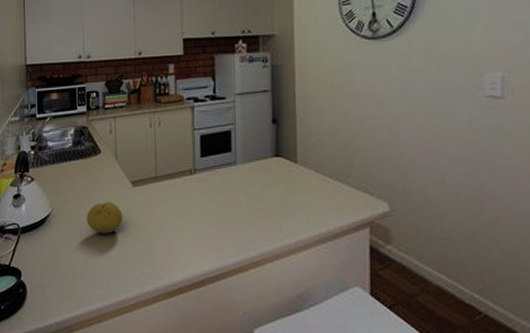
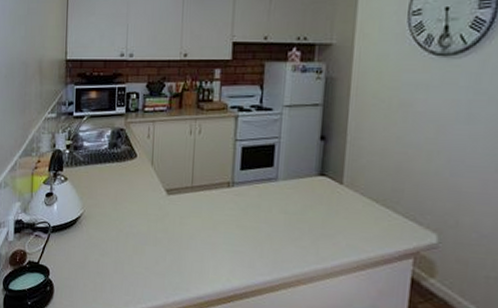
fruit: present [86,201,123,234] -> none [117,207,155,241]

